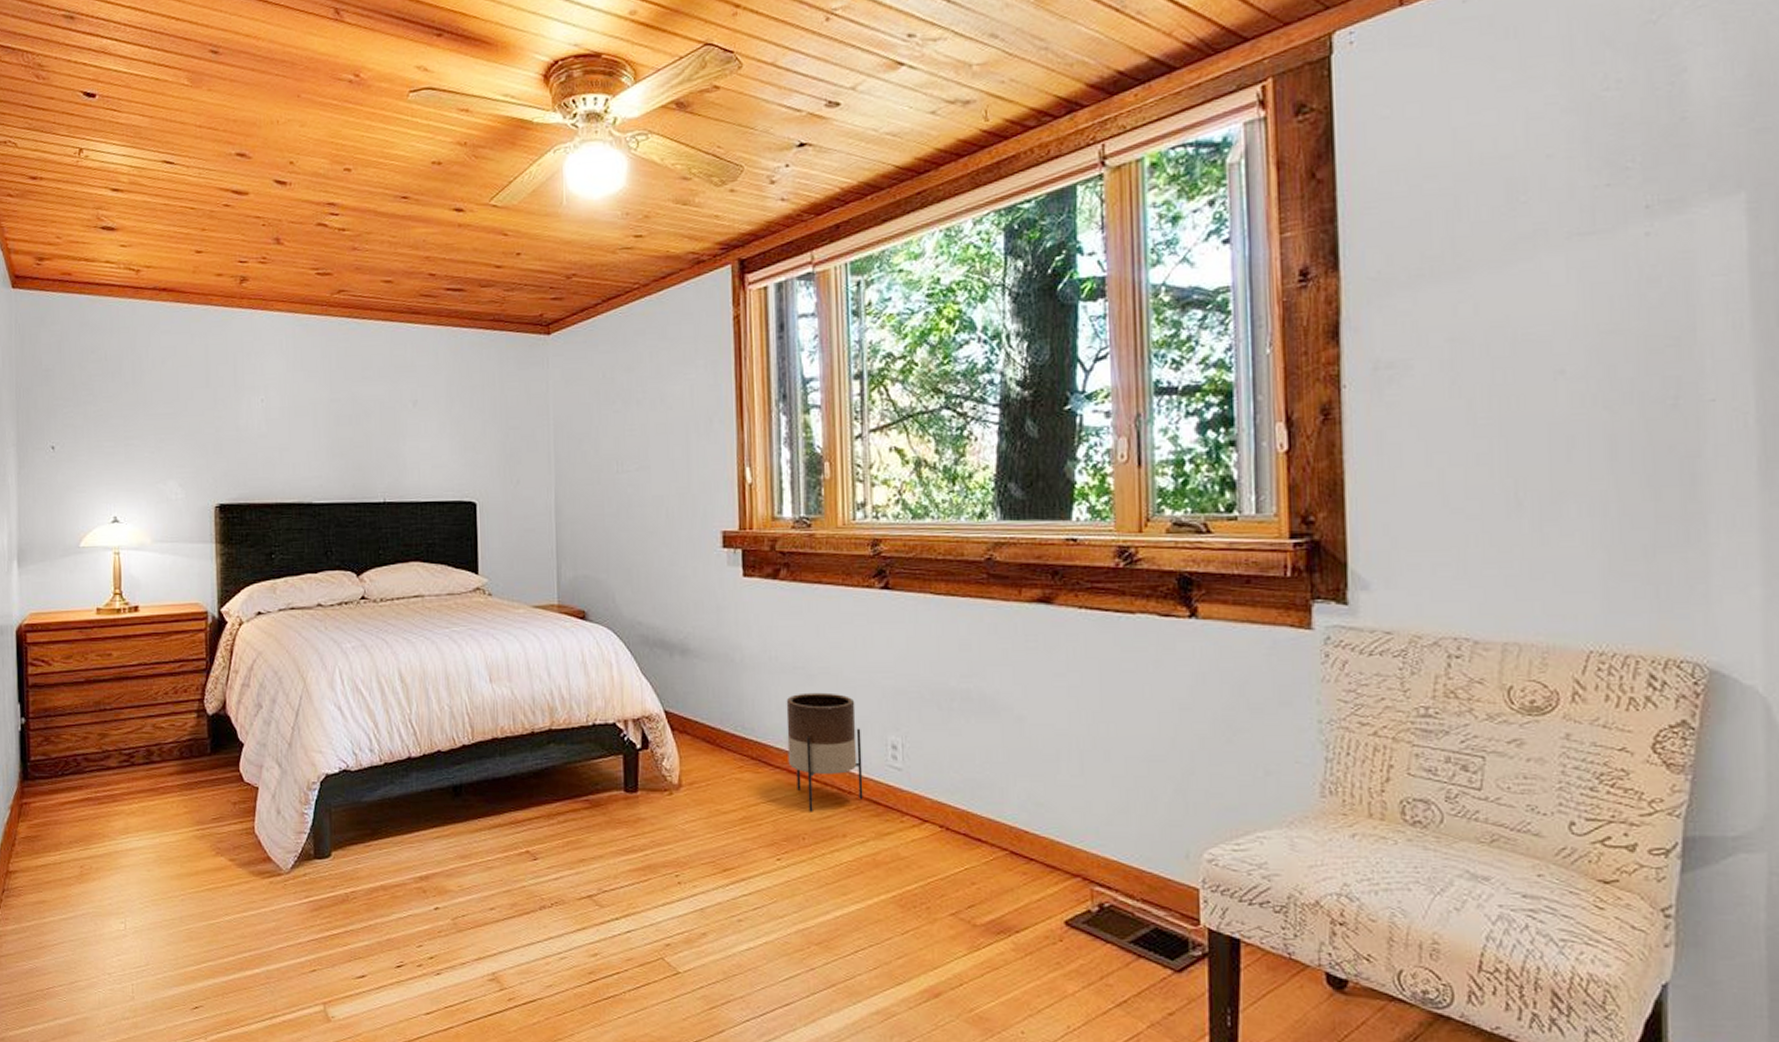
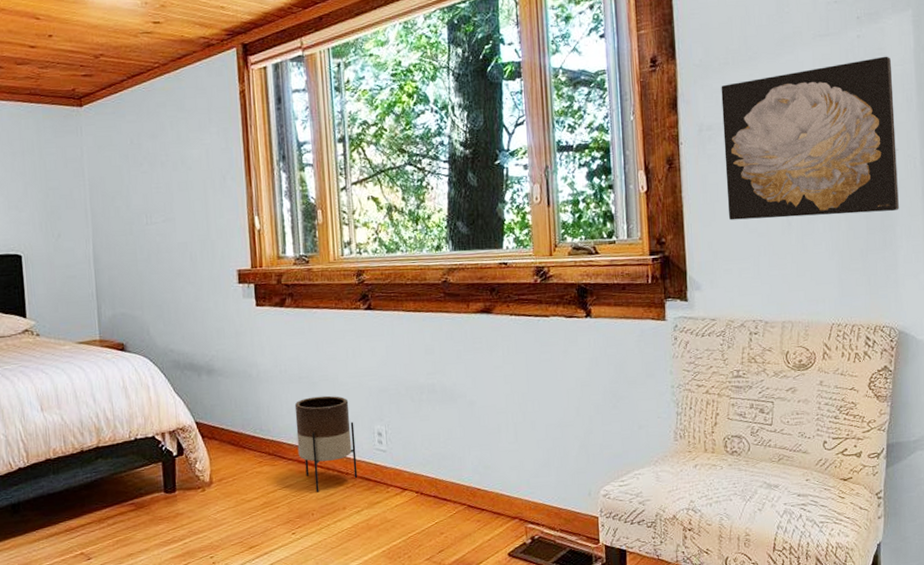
wall art: none [1410,262,1715,495] -> present [721,56,899,220]

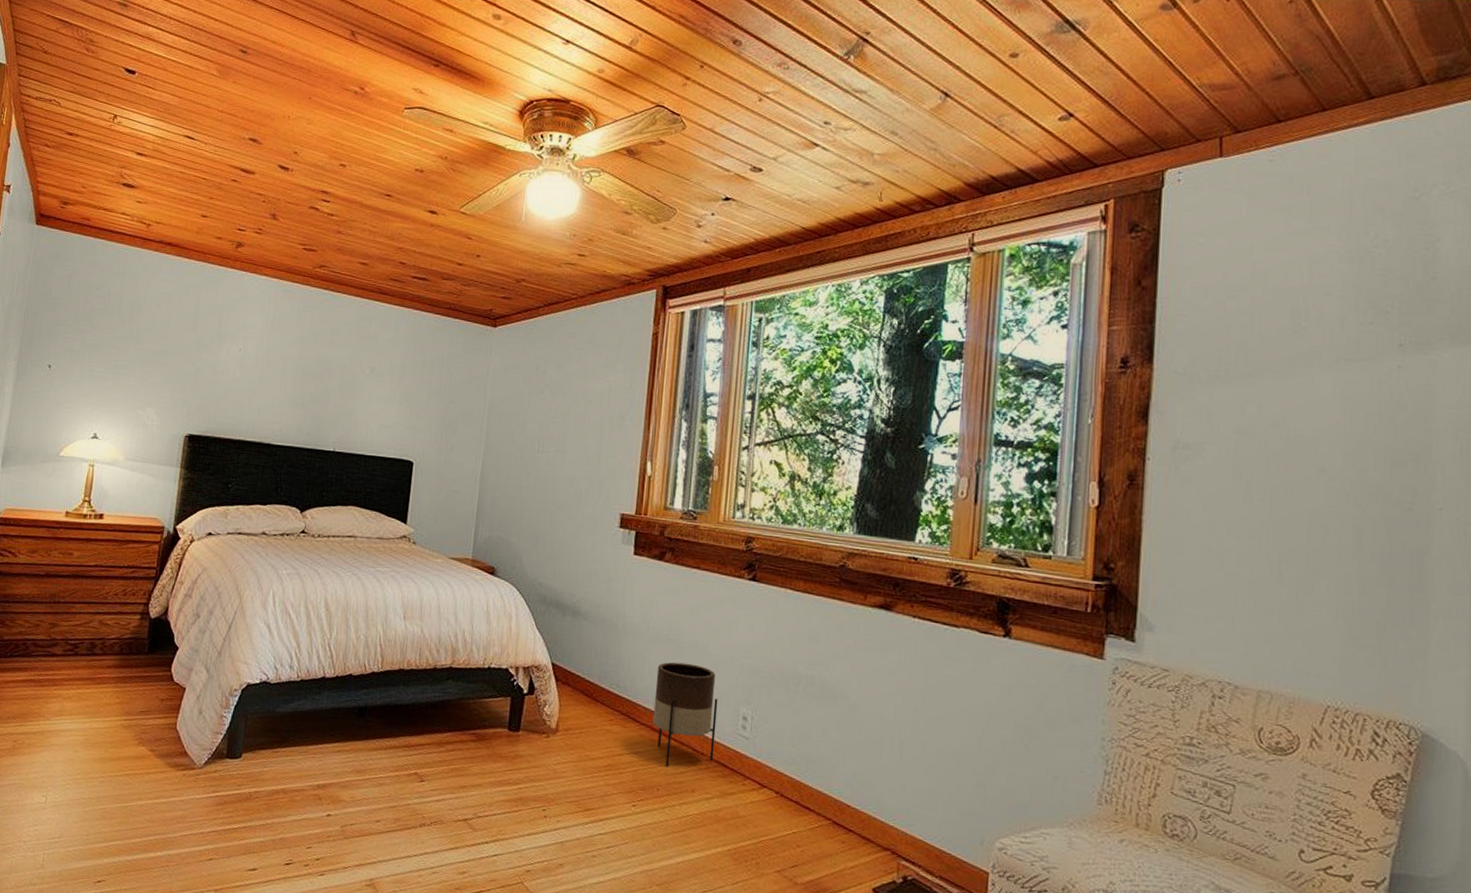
wall art: present [721,56,899,220] -> none [1199,394,1443,584]

